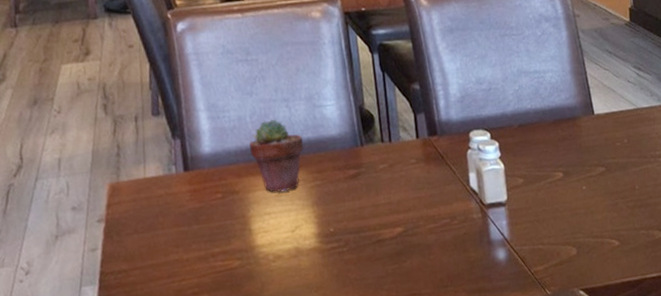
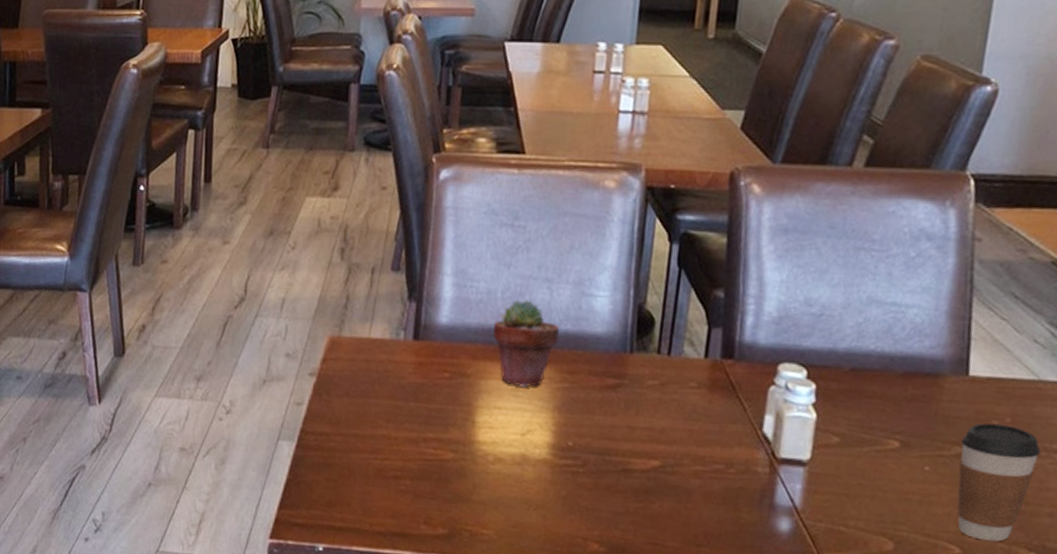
coffee cup: none [600,144,650,232] -> present [957,423,1041,542]

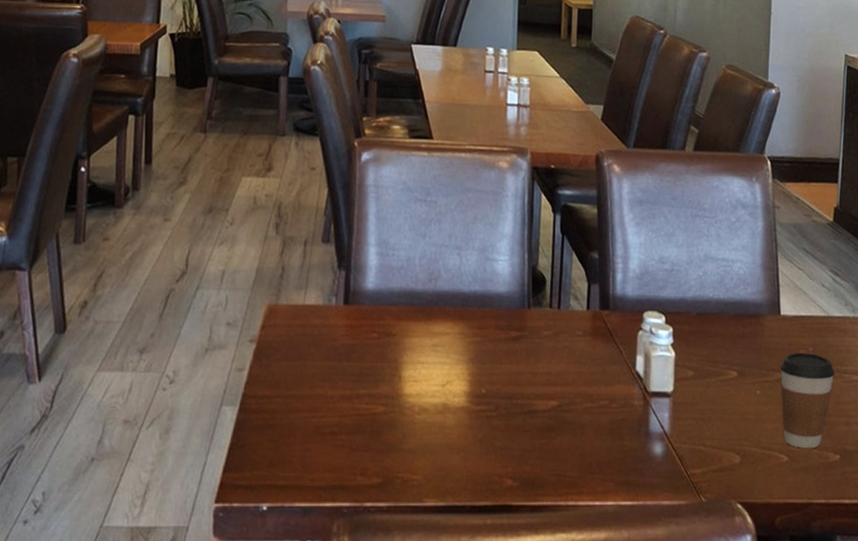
potted succulent: present [493,300,560,388] -> none [414,266,470,343]

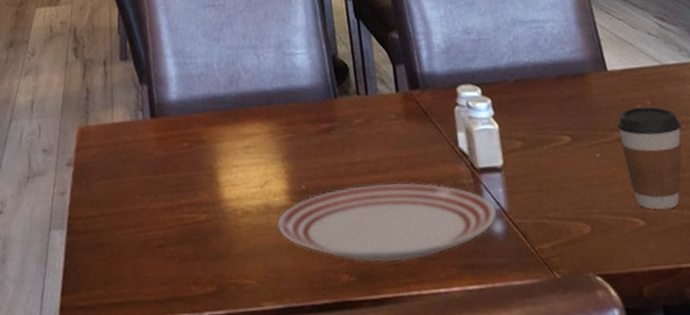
dinner plate: none [452,395,660,472] -> present [277,182,497,262]

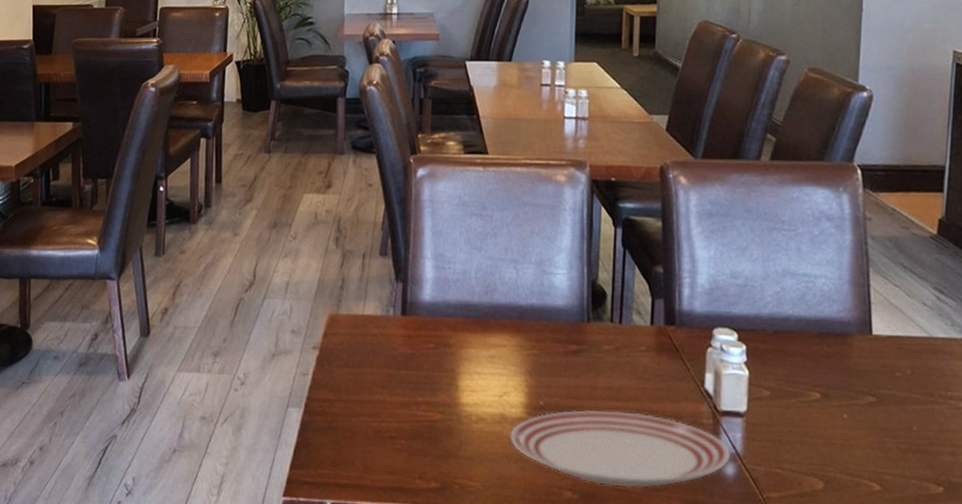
coffee cup: present [617,107,682,210] -> none [871,375,938,479]

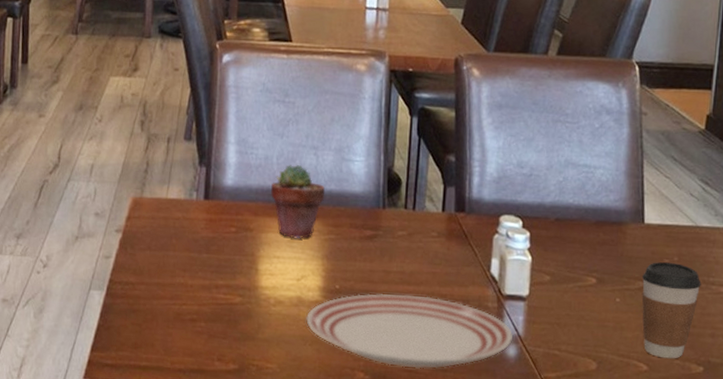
potted succulent: none [470,279,527,355] -> present [271,165,326,239]
coffee cup: none [871,375,938,479] -> present [641,262,702,359]

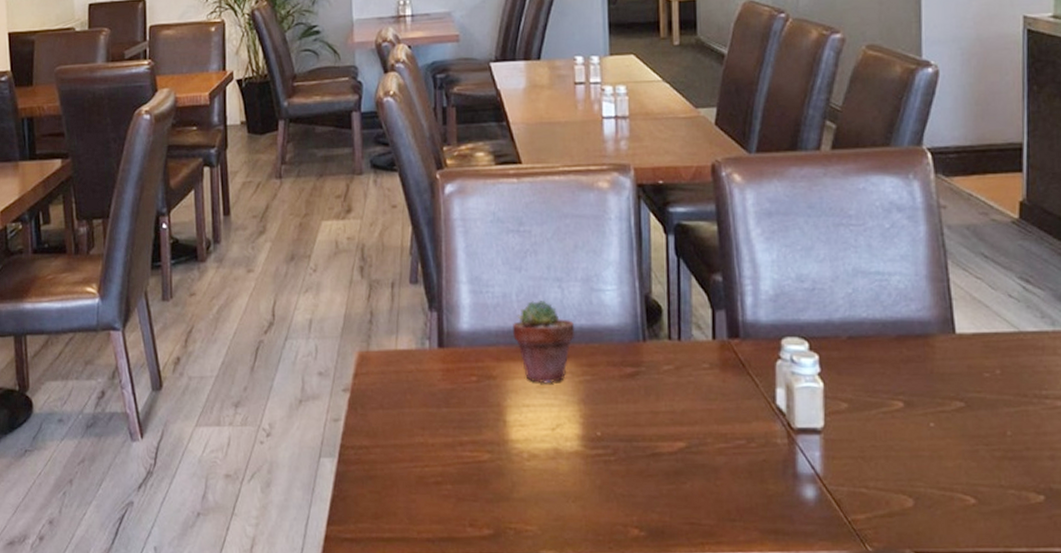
dinner plate: present [306,293,514,369] -> none [566,437,811,520]
coffee cup: present [641,262,702,359] -> none [958,377,1032,489]

